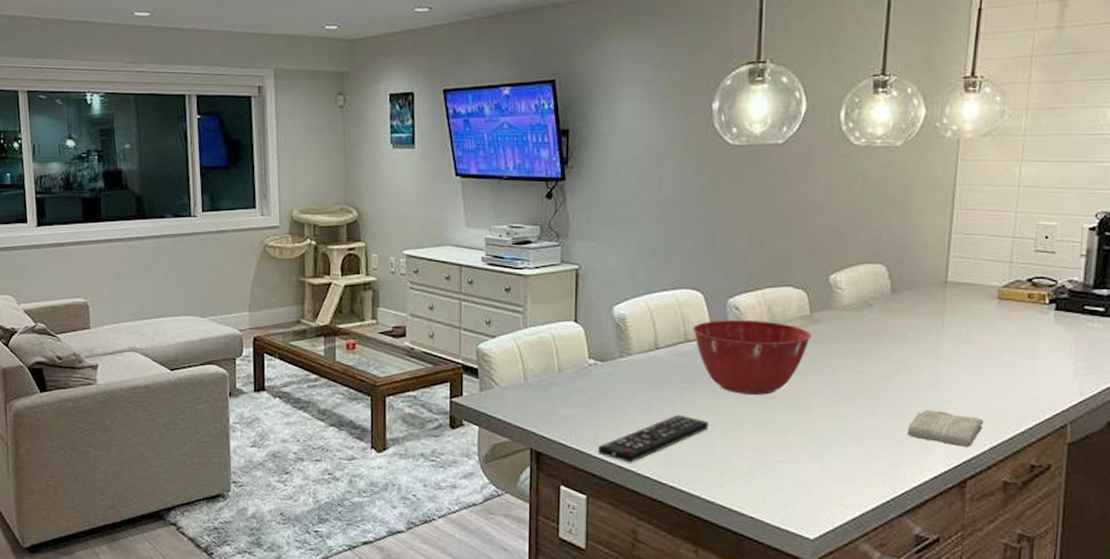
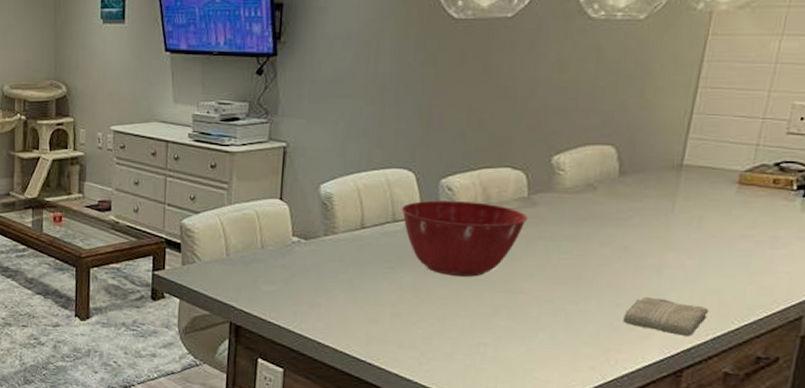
remote control: present [597,414,709,463] -> none [296,293,412,340]

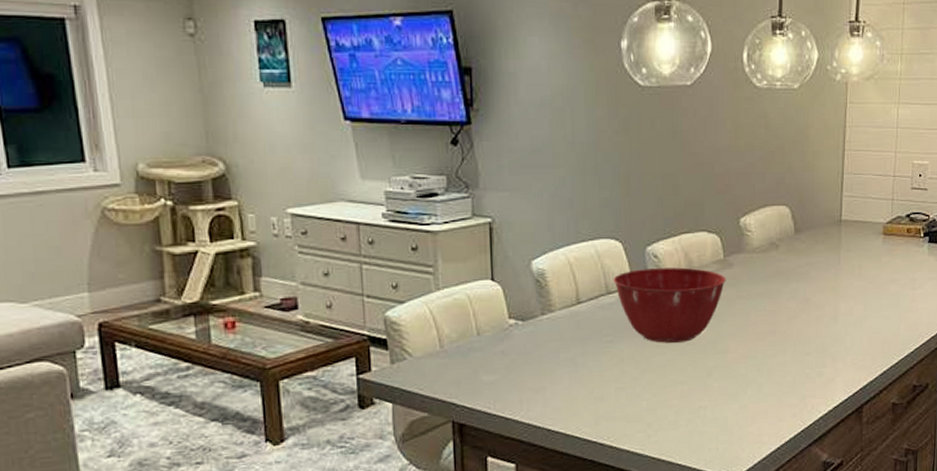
washcloth: present [623,296,710,336] -> none [813,343,876,375]

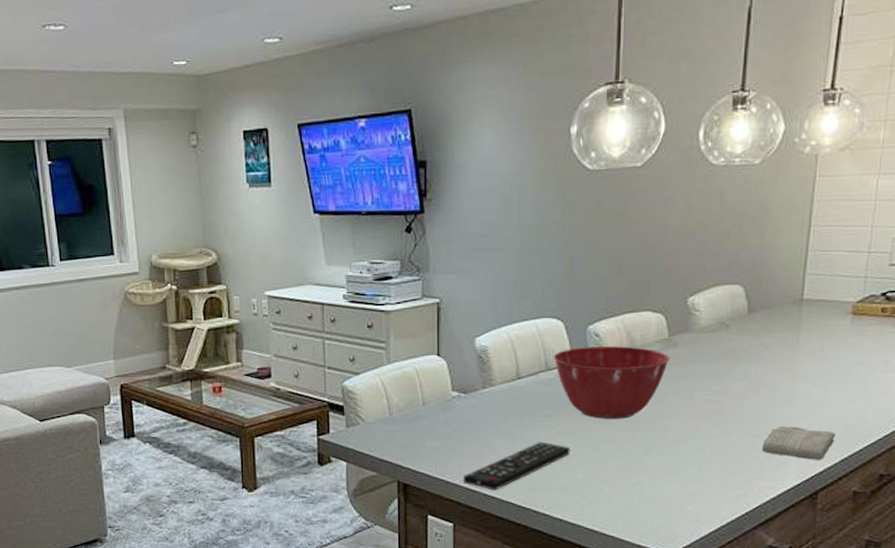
remote control: none [524,369,634,425] -> present [462,441,570,491]
washcloth: none [813,343,876,375] -> present [762,425,836,460]

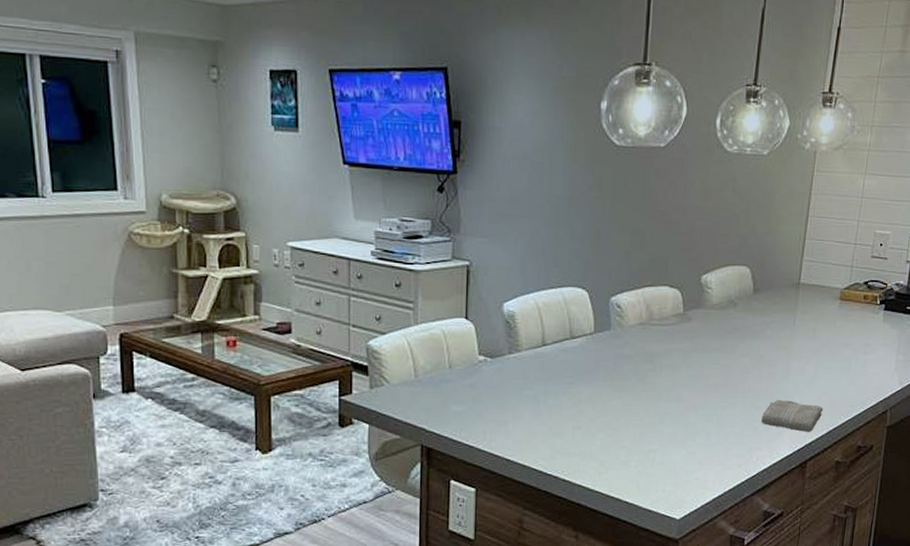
remote control: present [462,441,570,491] -> none [486,408,591,456]
mixing bowl: present [553,346,670,419] -> none [577,317,684,388]

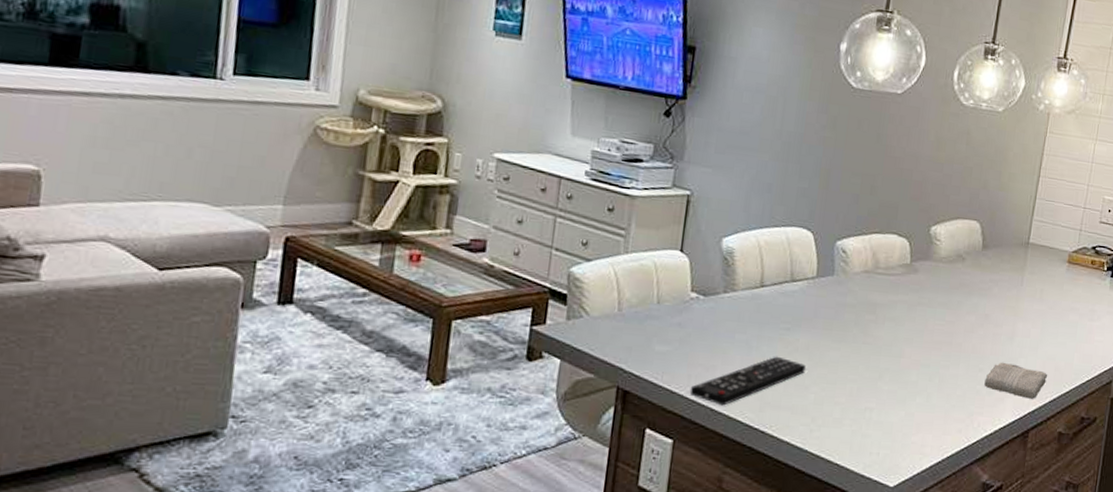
remote control: none [486,408,591,456] -> present [689,356,806,406]

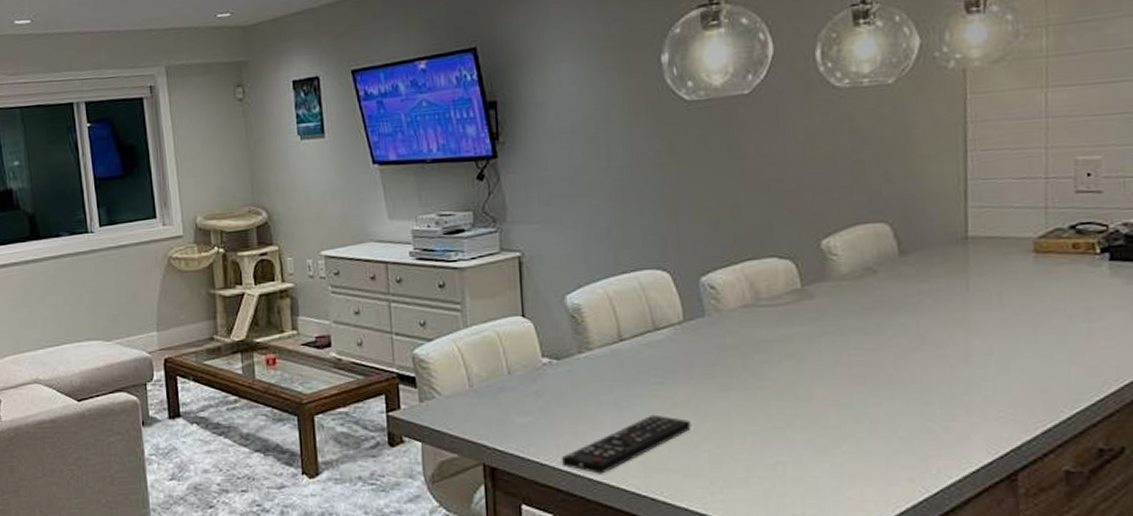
washcloth: present [984,362,1048,399] -> none [936,390,1033,432]

